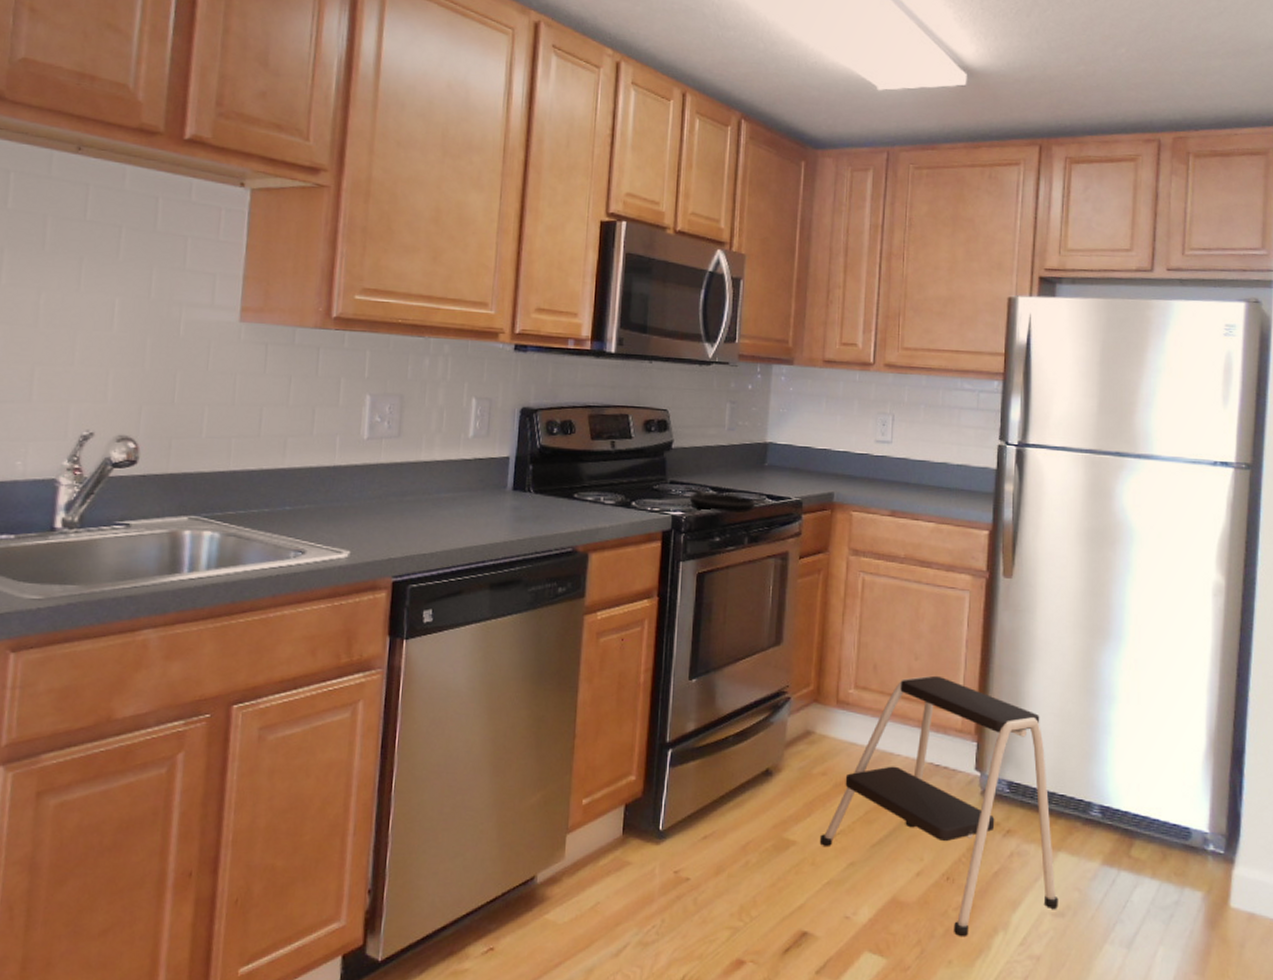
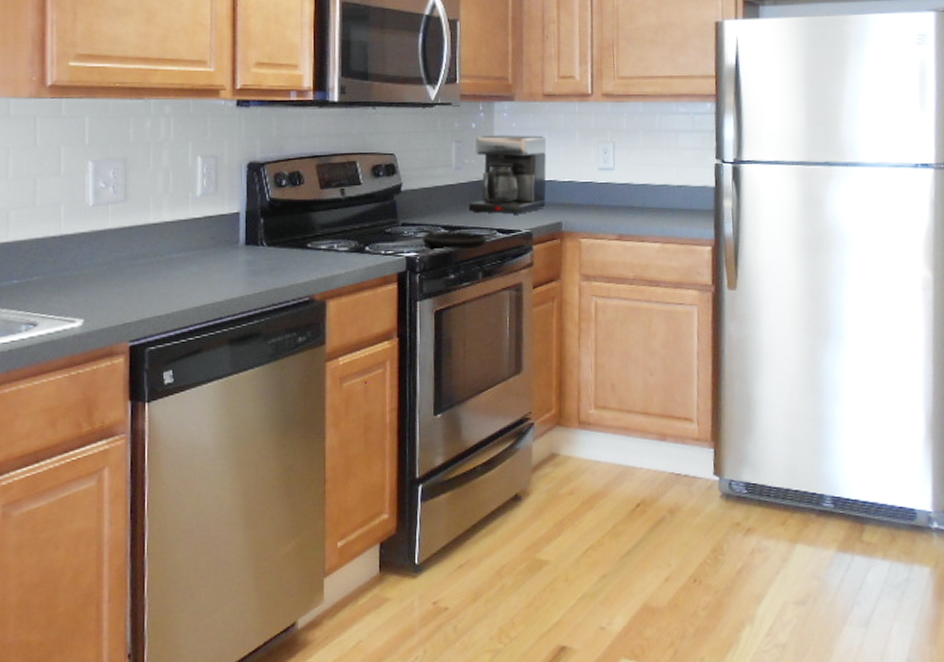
coffee maker: none [738,398,824,482] -> present [468,134,547,215]
step stool: present [819,675,1059,937] -> none [571,389,799,635]

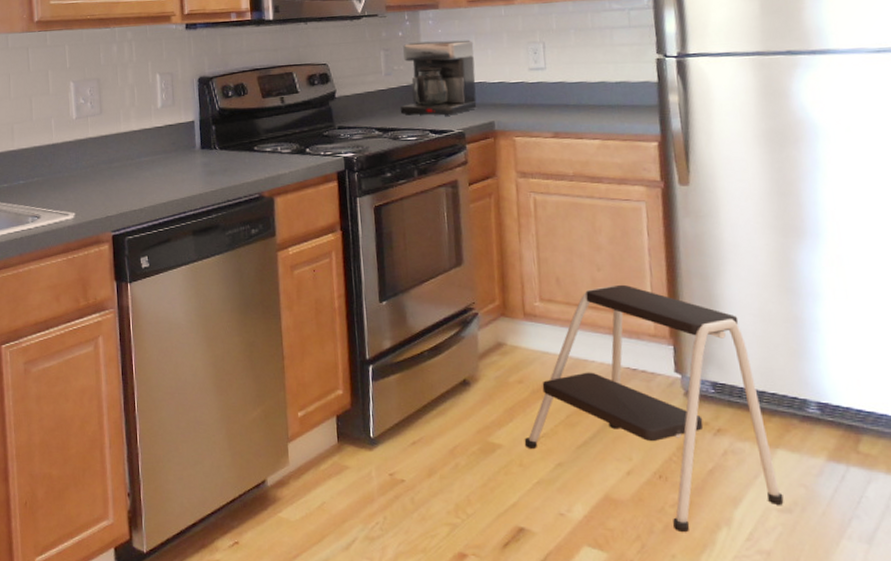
frying pan: present [415,227,488,250] -> none [350,130,421,150]
step stool: none [571,389,799,635] -> present [524,284,784,533]

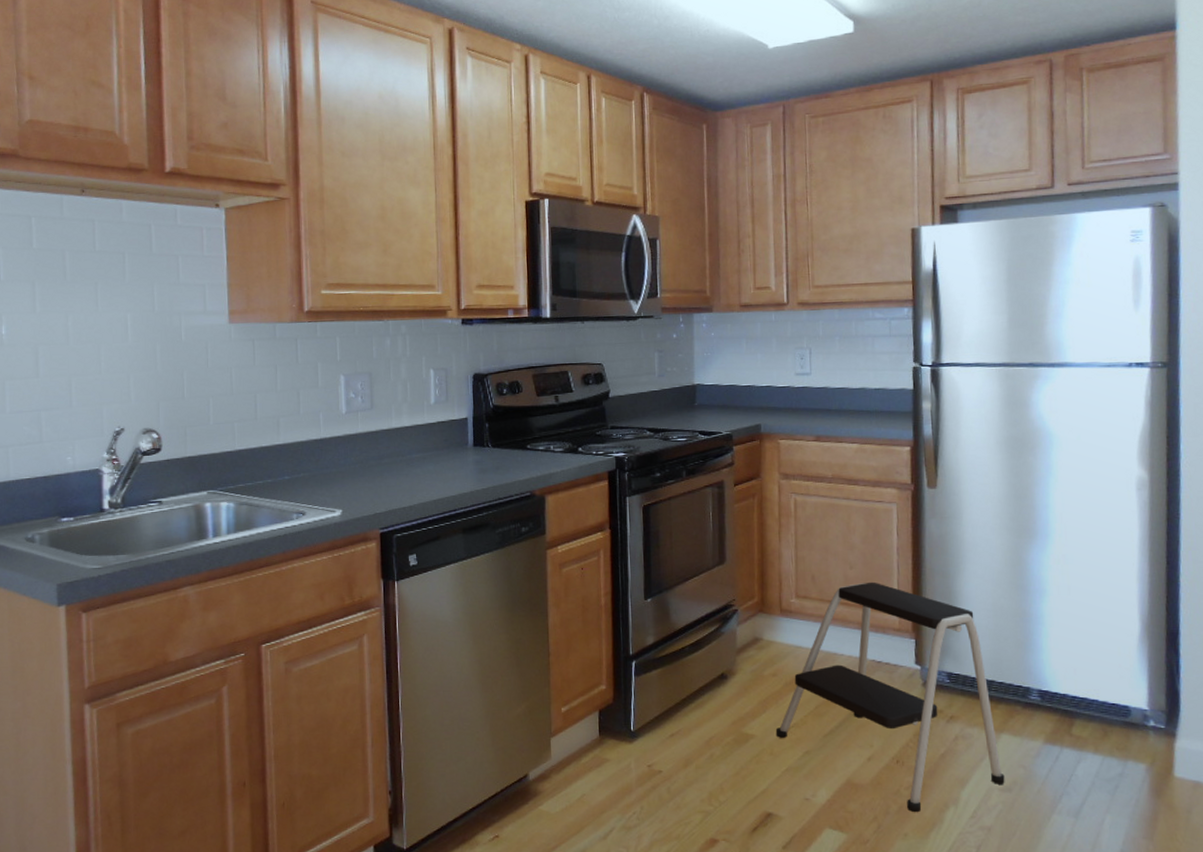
coffee maker: present [400,40,477,116] -> none [671,343,745,418]

